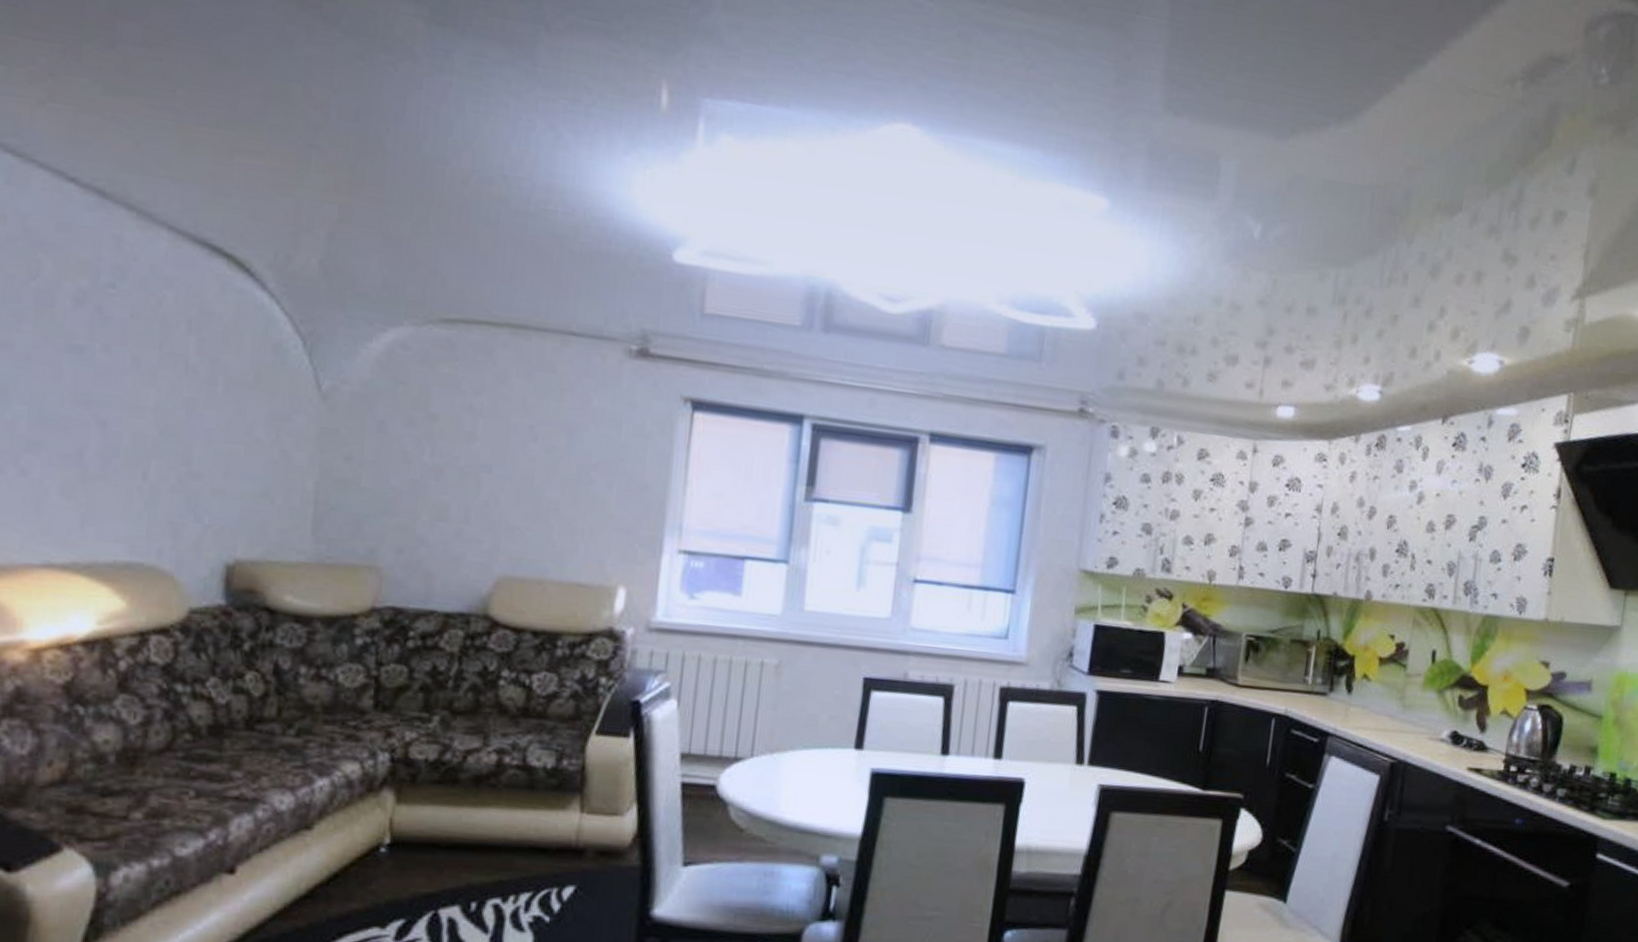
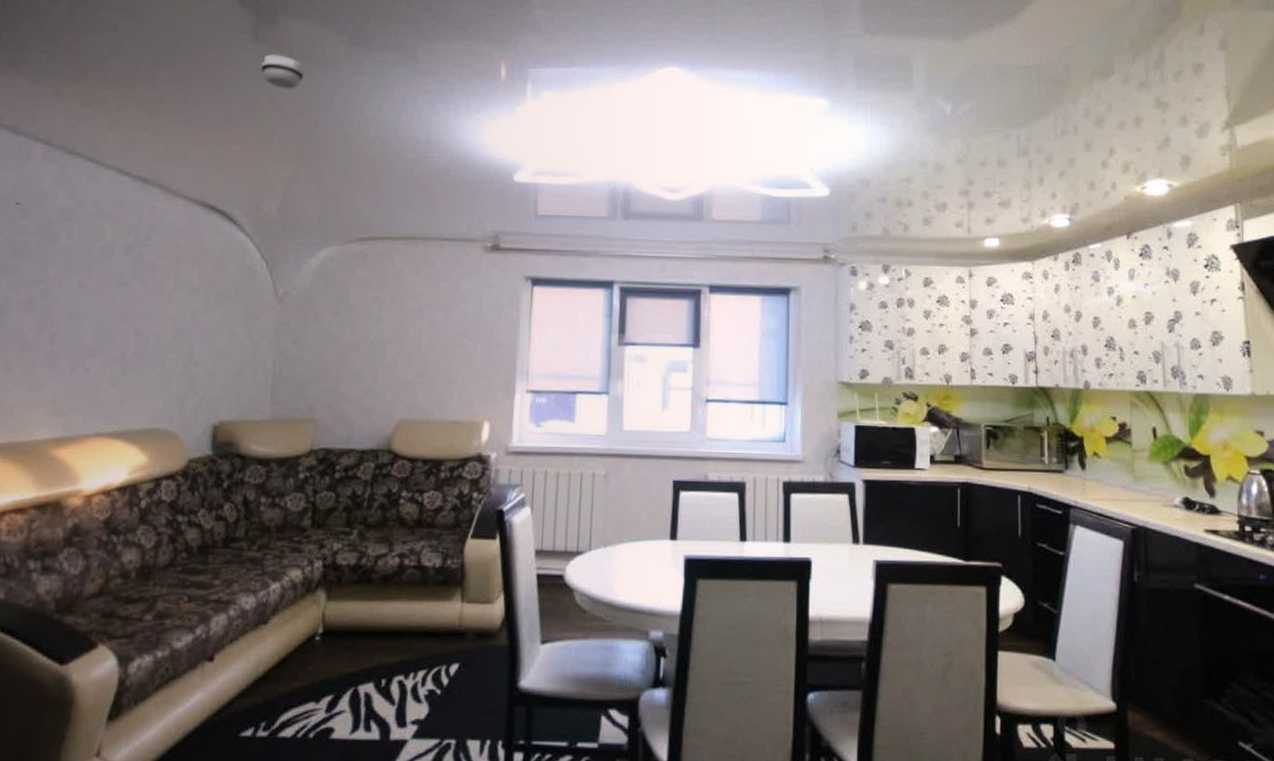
smoke detector: none [288,19,361,81] -> present [260,54,305,90]

